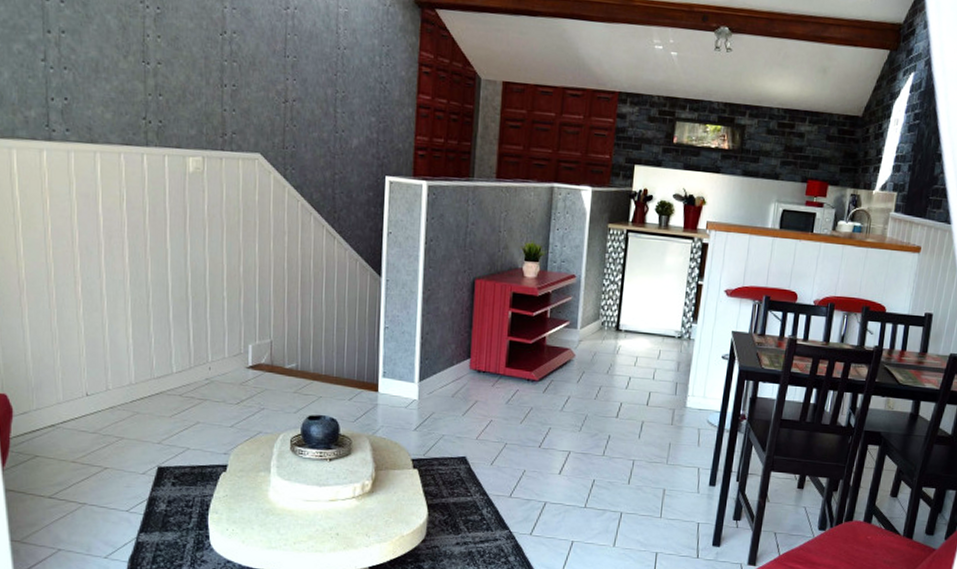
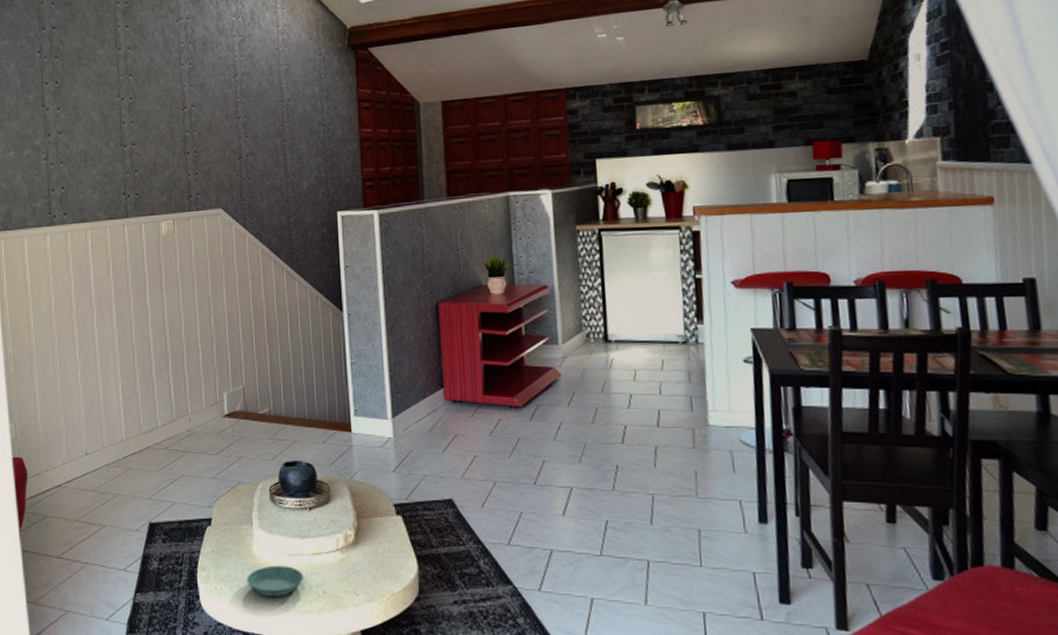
saucer: none [261,510,318,539] -> present [247,565,304,598]

